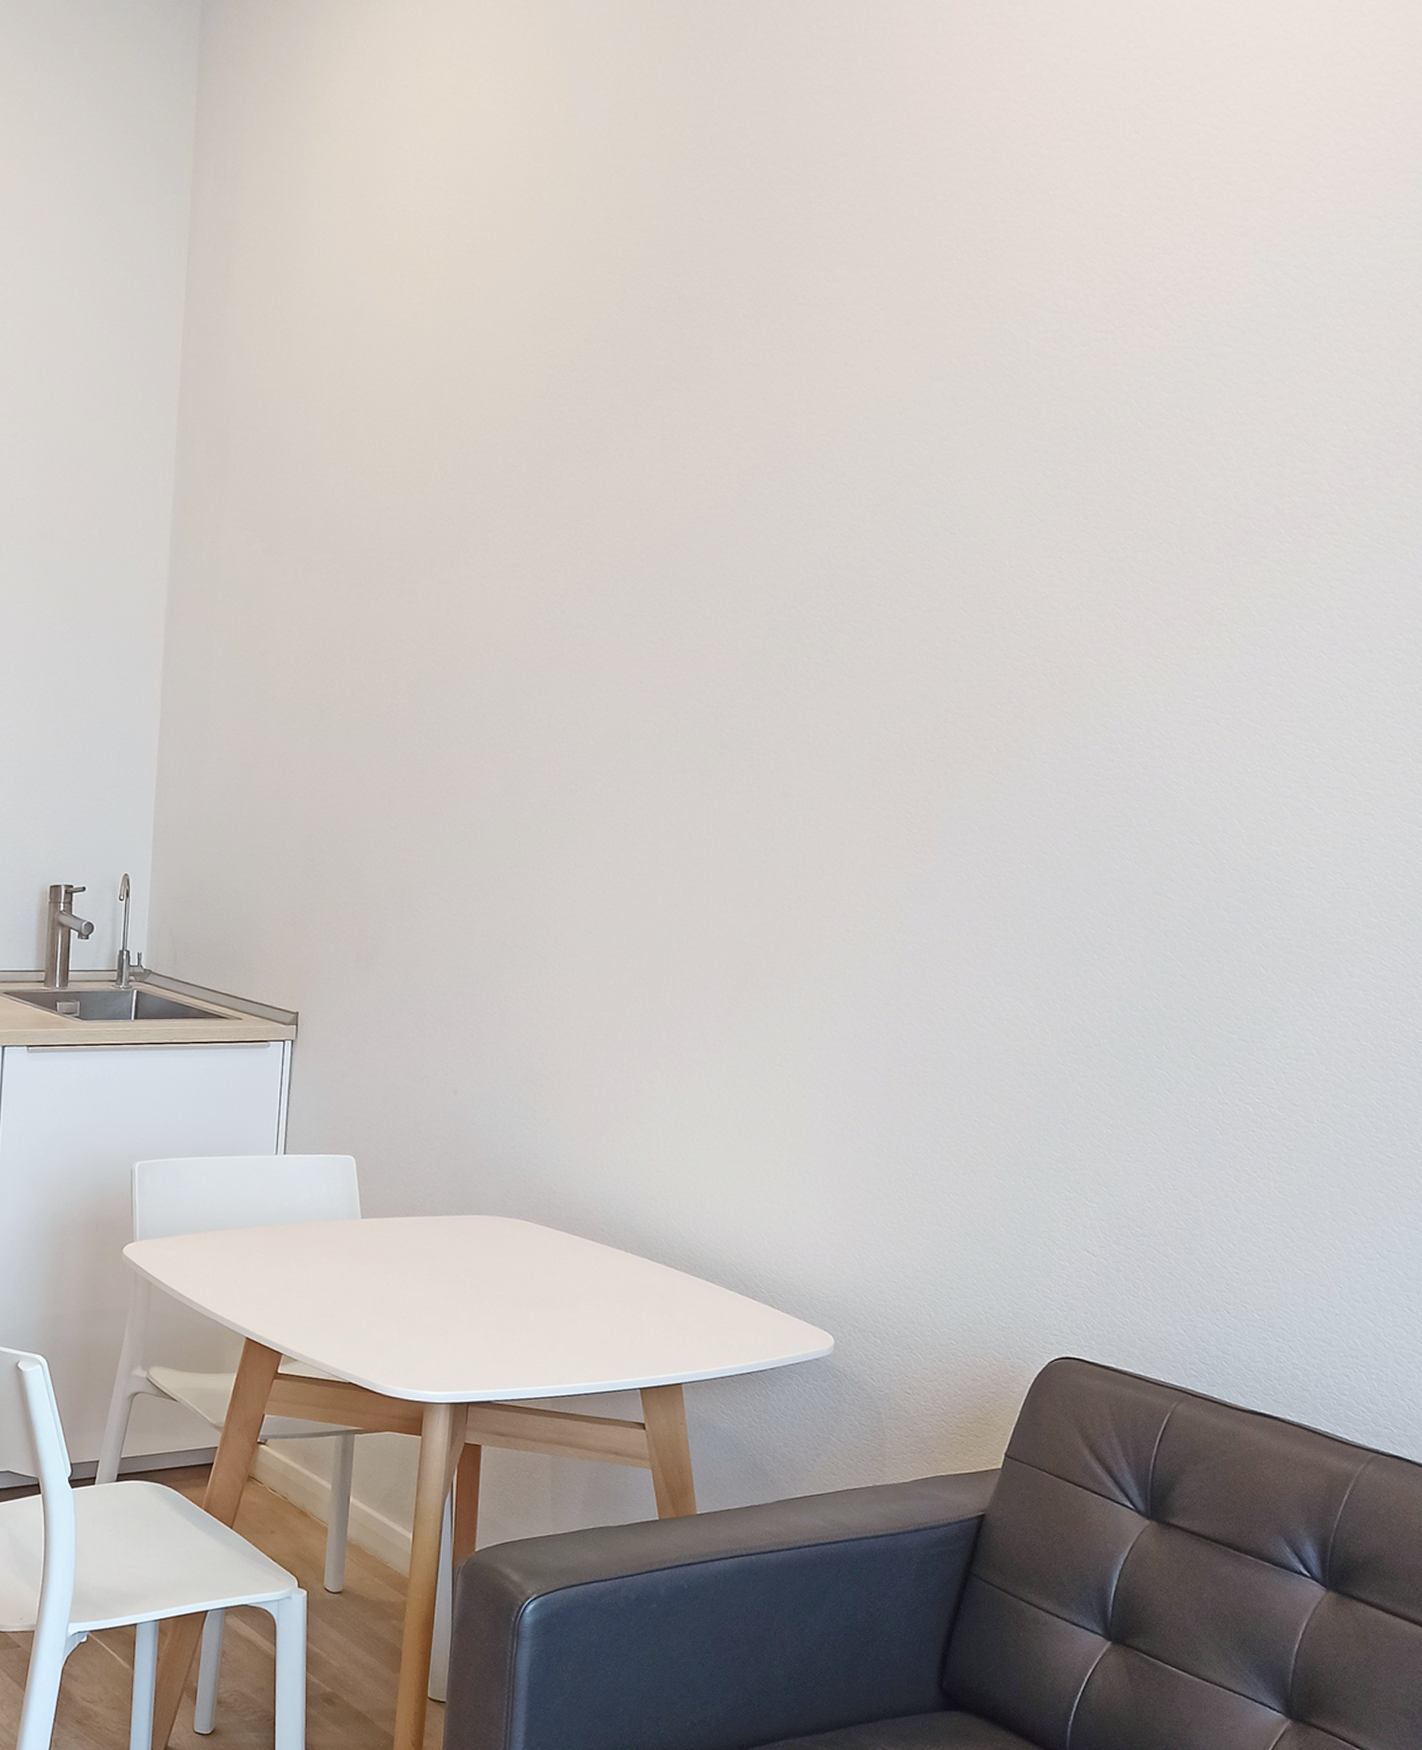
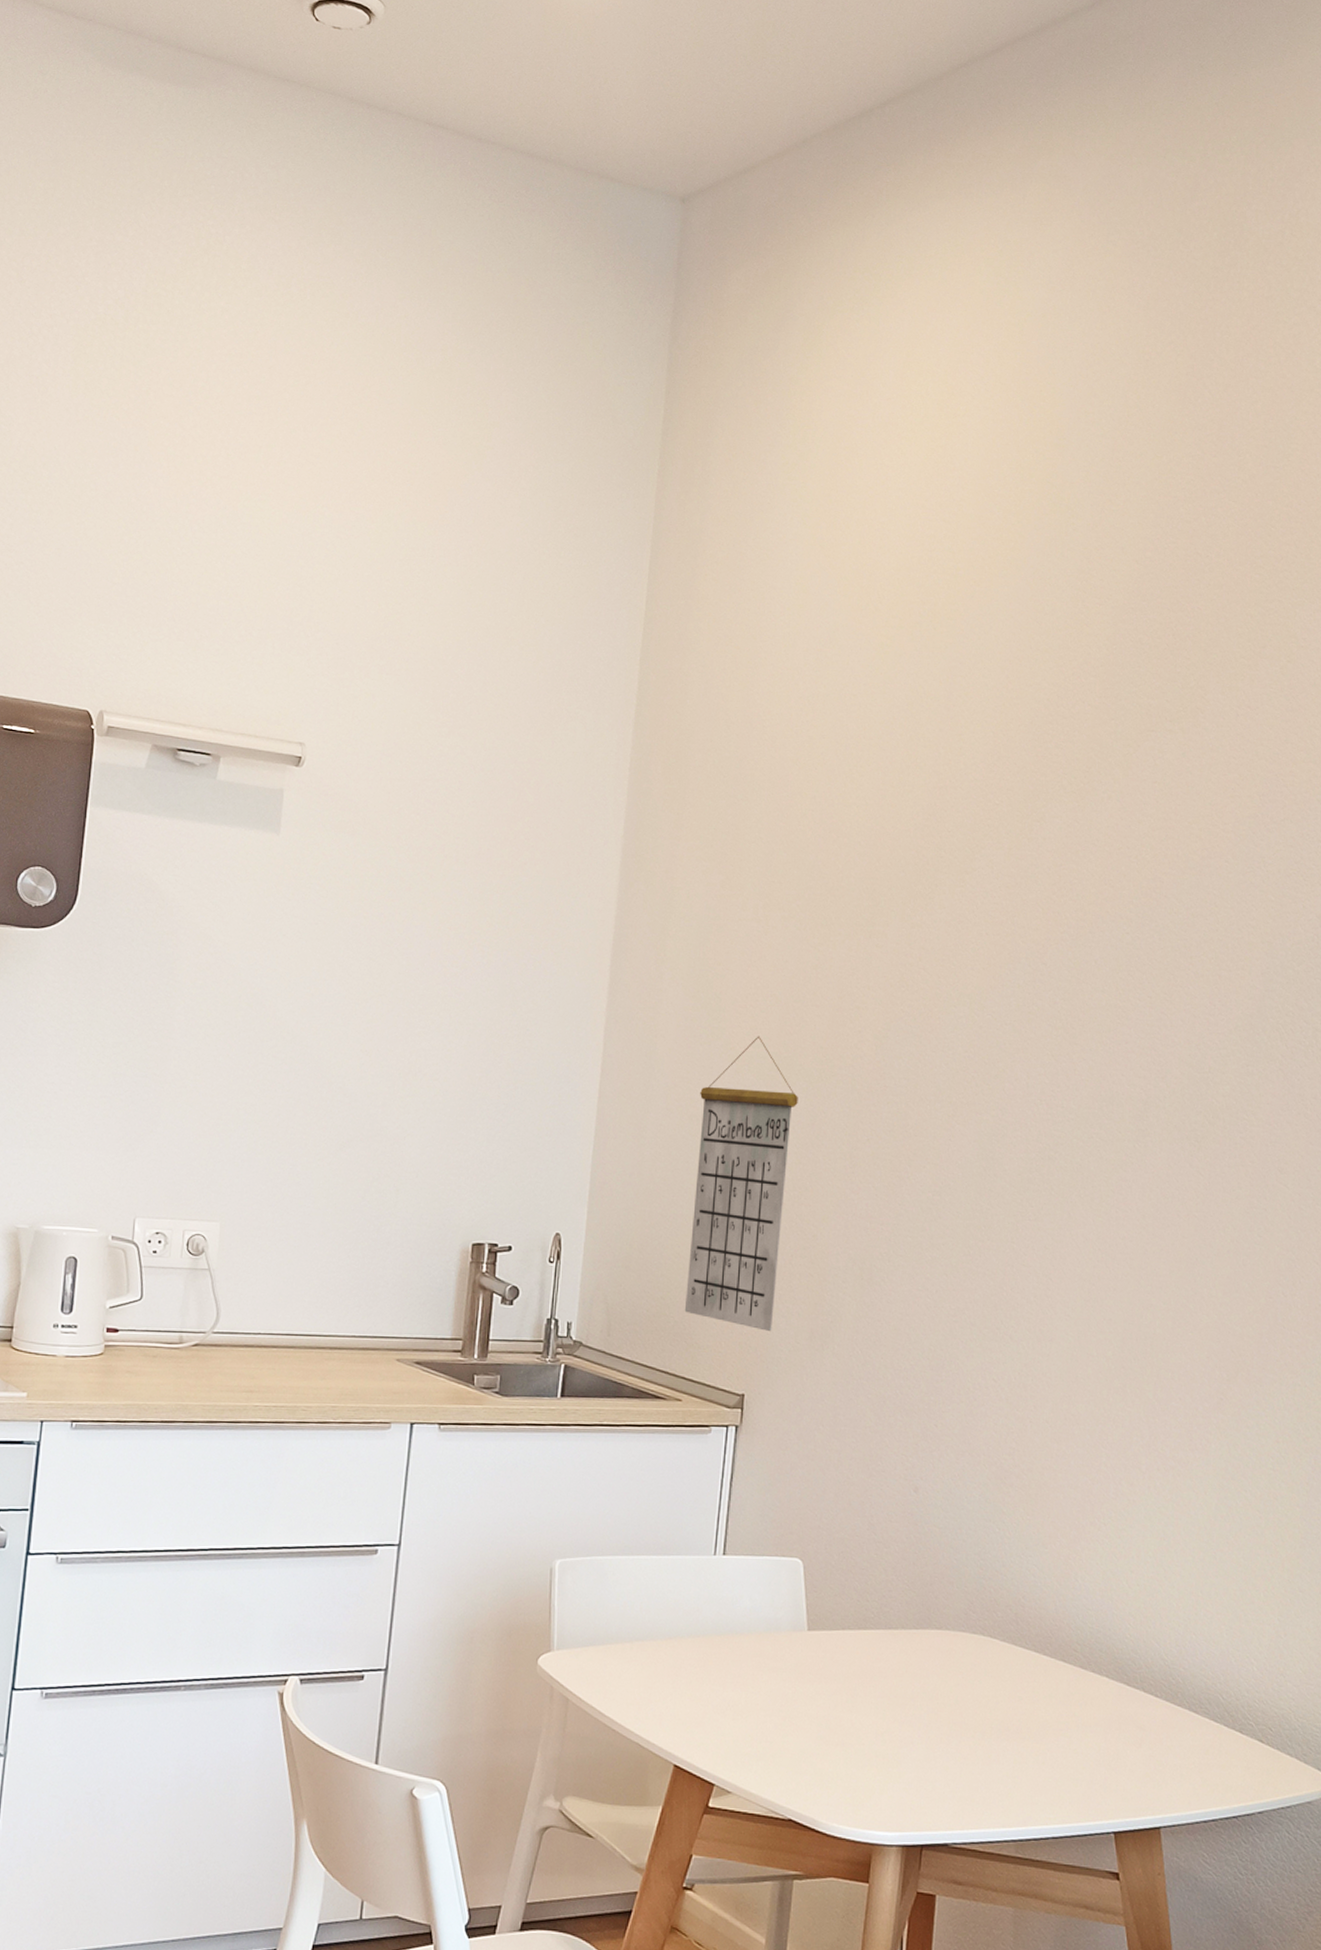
calendar: none [242,689,339,956] -> present [684,1036,798,1332]

